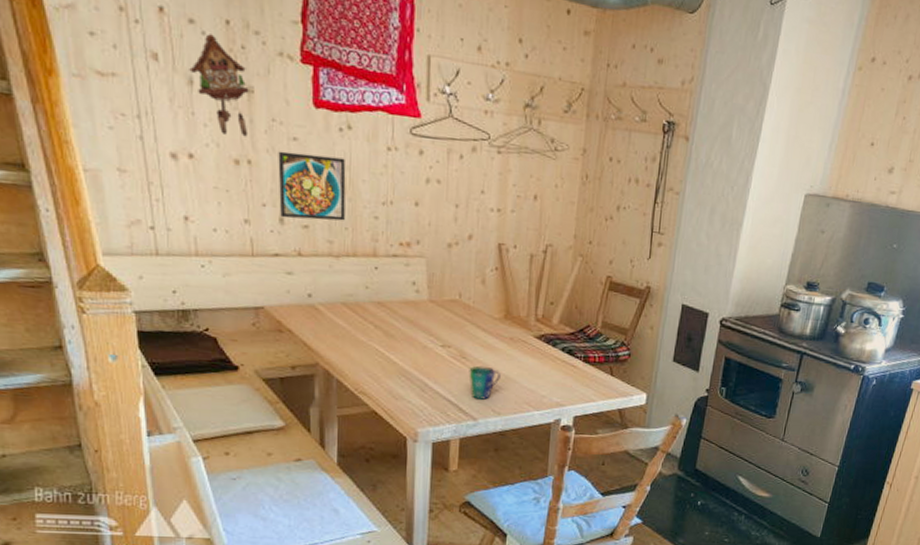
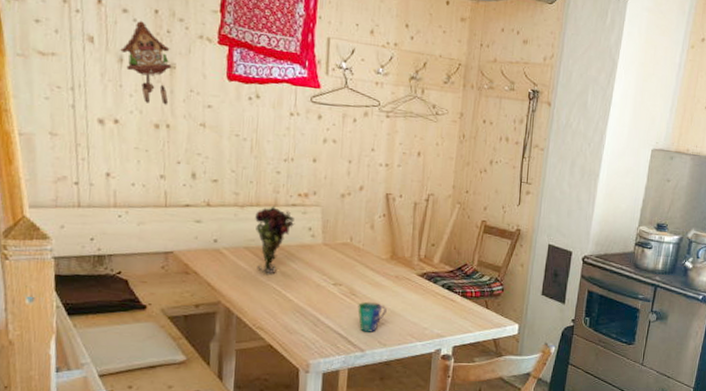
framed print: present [278,151,346,221] -> none [192,117,253,176]
flower: none [352,256,397,334] -> present [255,206,295,274]

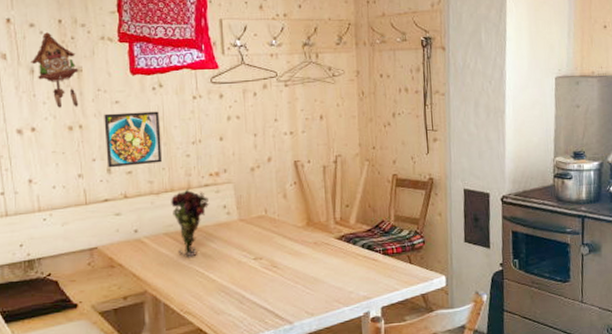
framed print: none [192,117,253,176] -> present [104,111,162,168]
cup: present [358,301,387,333] -> none [280,271,310,305]

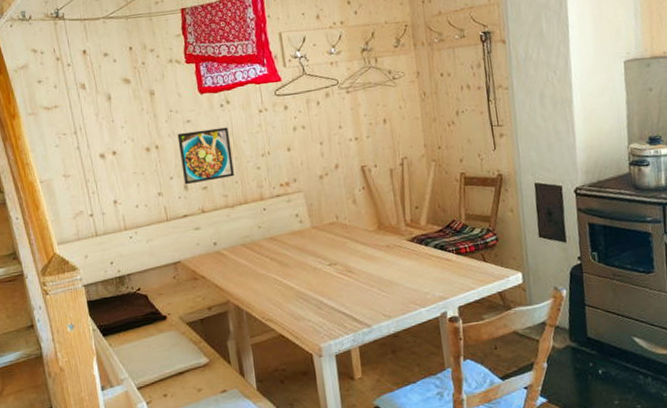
cuckoo clock: present [31,32,79,108] -> none [107,60,154,131]
flower: present [171,189,210,258] -> none [245,200,283,267]

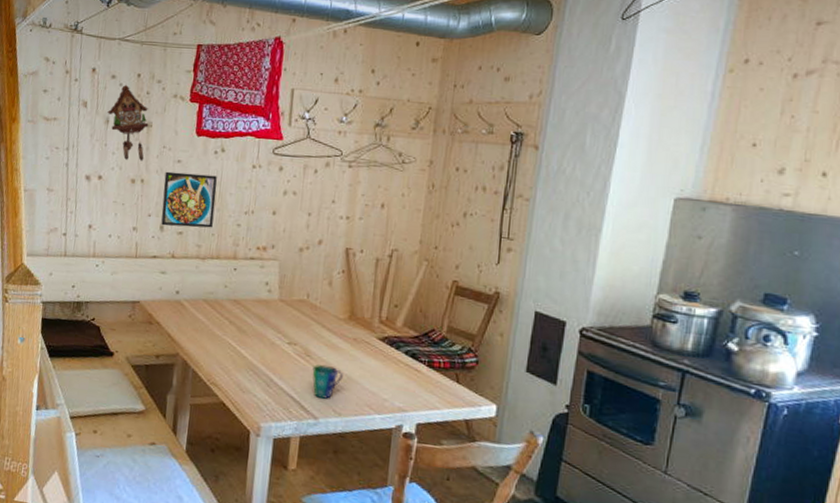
cuckoo clock: none [107,60,154,131] -> present [107,85,149,161]
cup: none [356,275,385,308] -> present [312,364,343,400]

